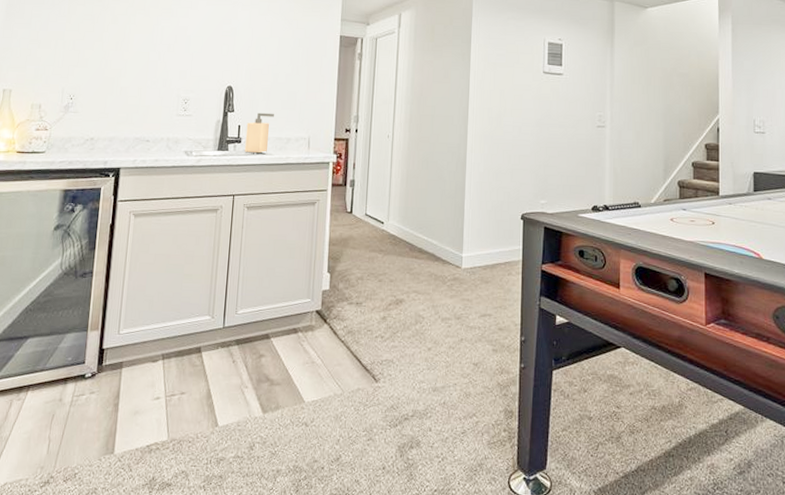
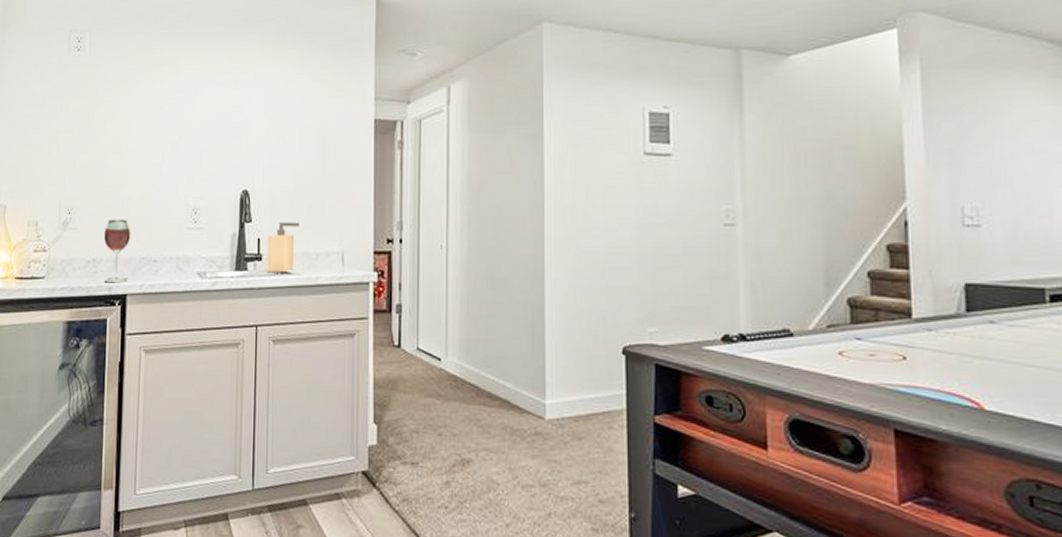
wineglass: none [100,105,127,159] -> present [103,219,131,283]

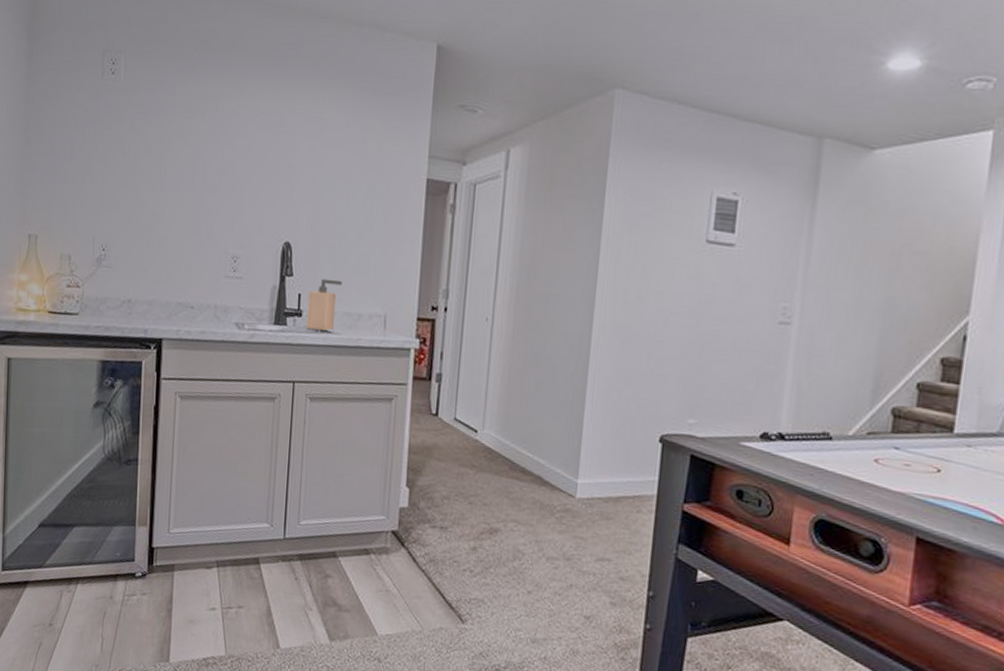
wineglass: present [103,219,131,283] -> none [139,260,168,327]

